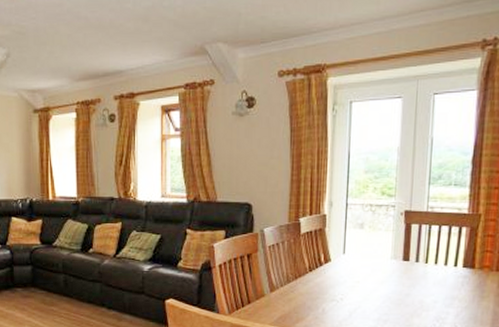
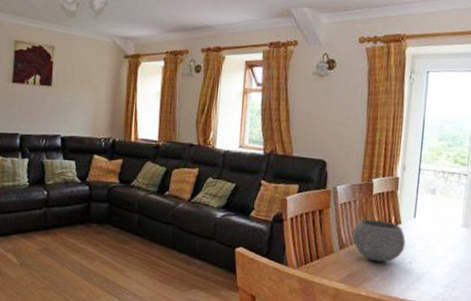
bowl: none [283,260,336,302] -> present [352,219,406,263]

